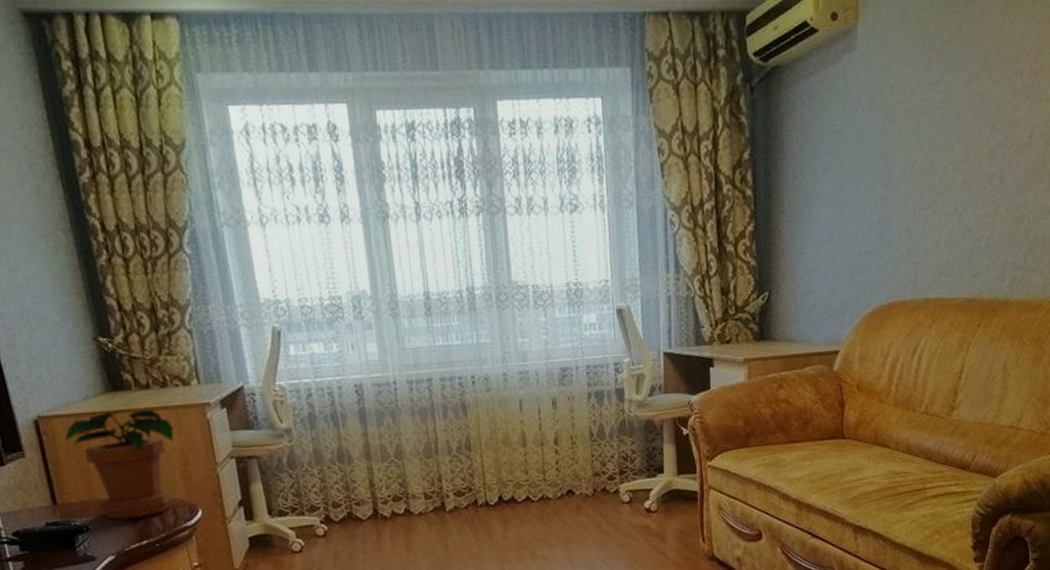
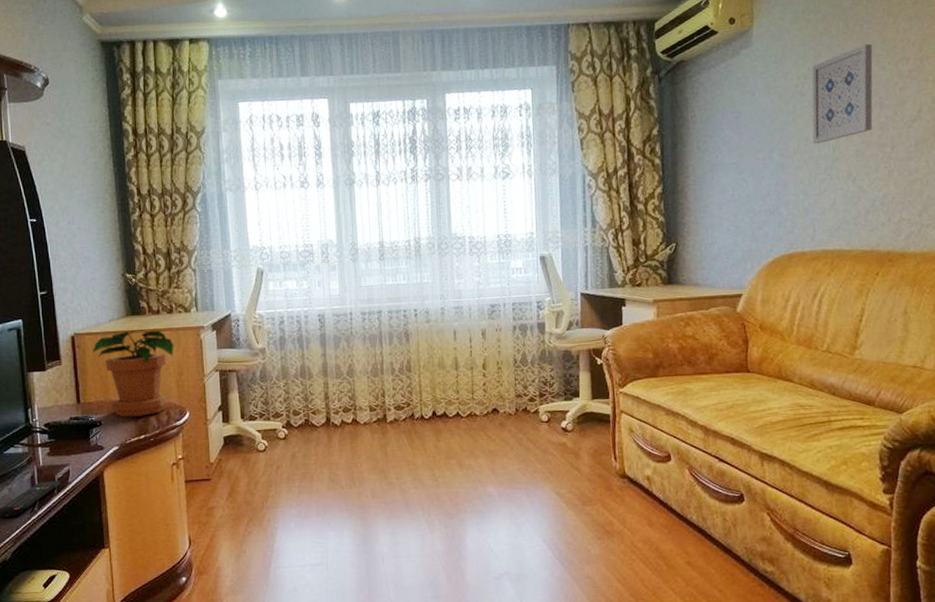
wall art: none [918,51,986,173] -> present [812,43,873,143]

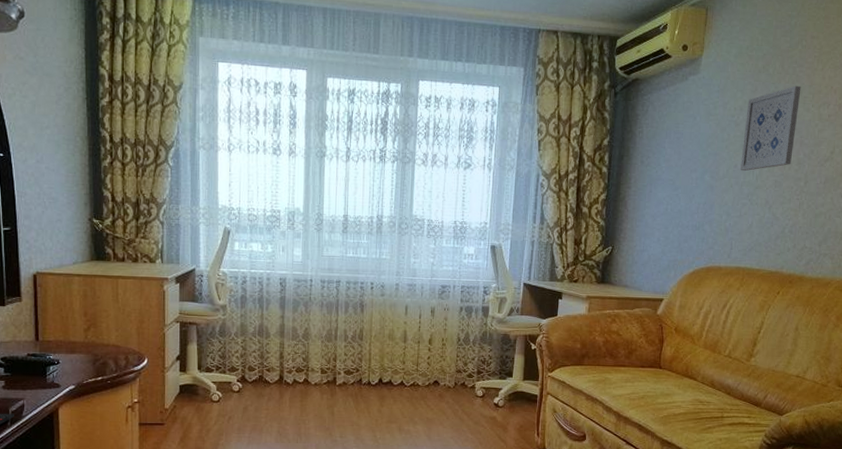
potted plant: present [92,330,174,417] -> none [54,275,137,359]

